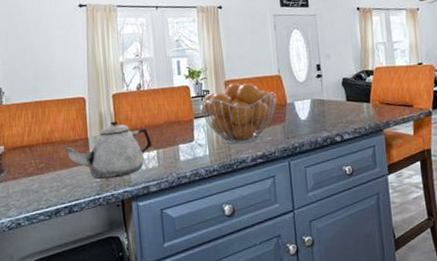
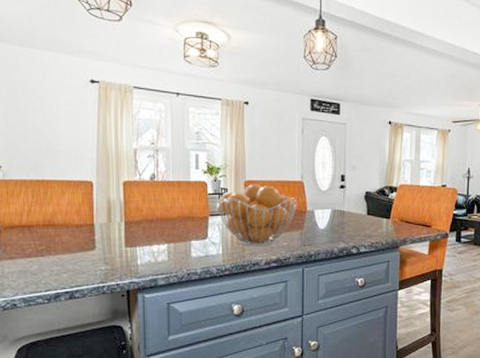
teapot: present [63,121,152,180] -> none [66,209,163,268]

